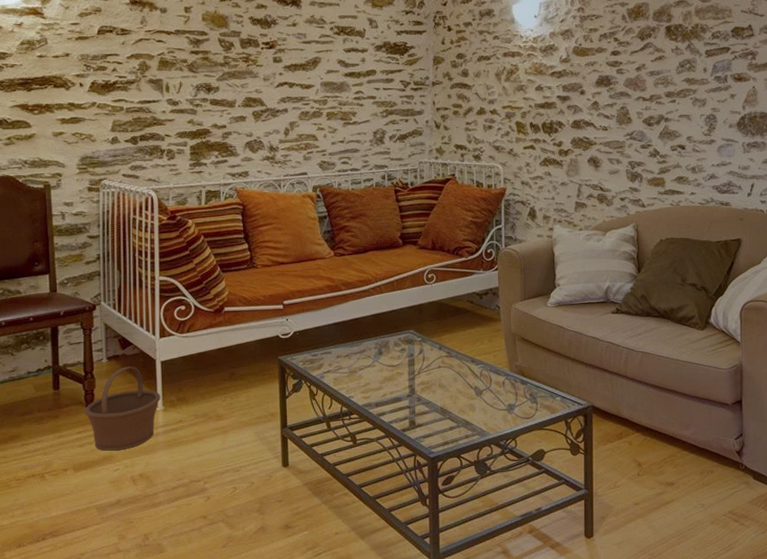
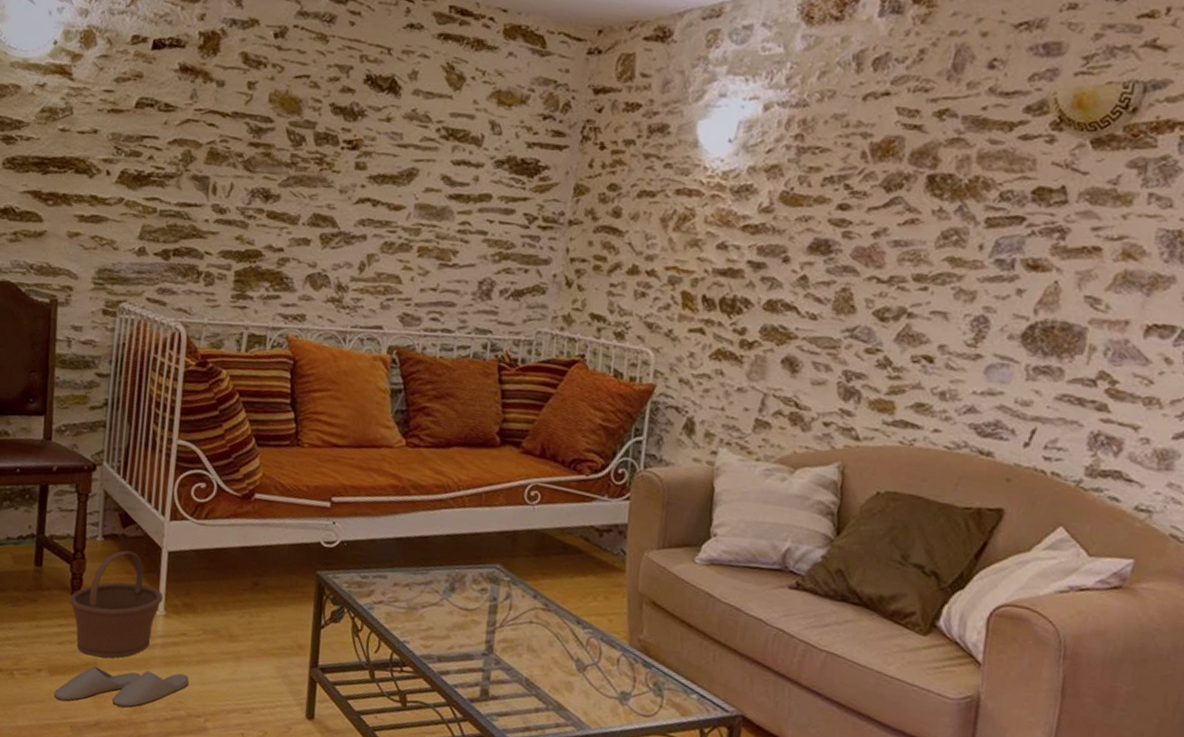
slippers: none [80,451,188,490] -> present [54,666,189,708]

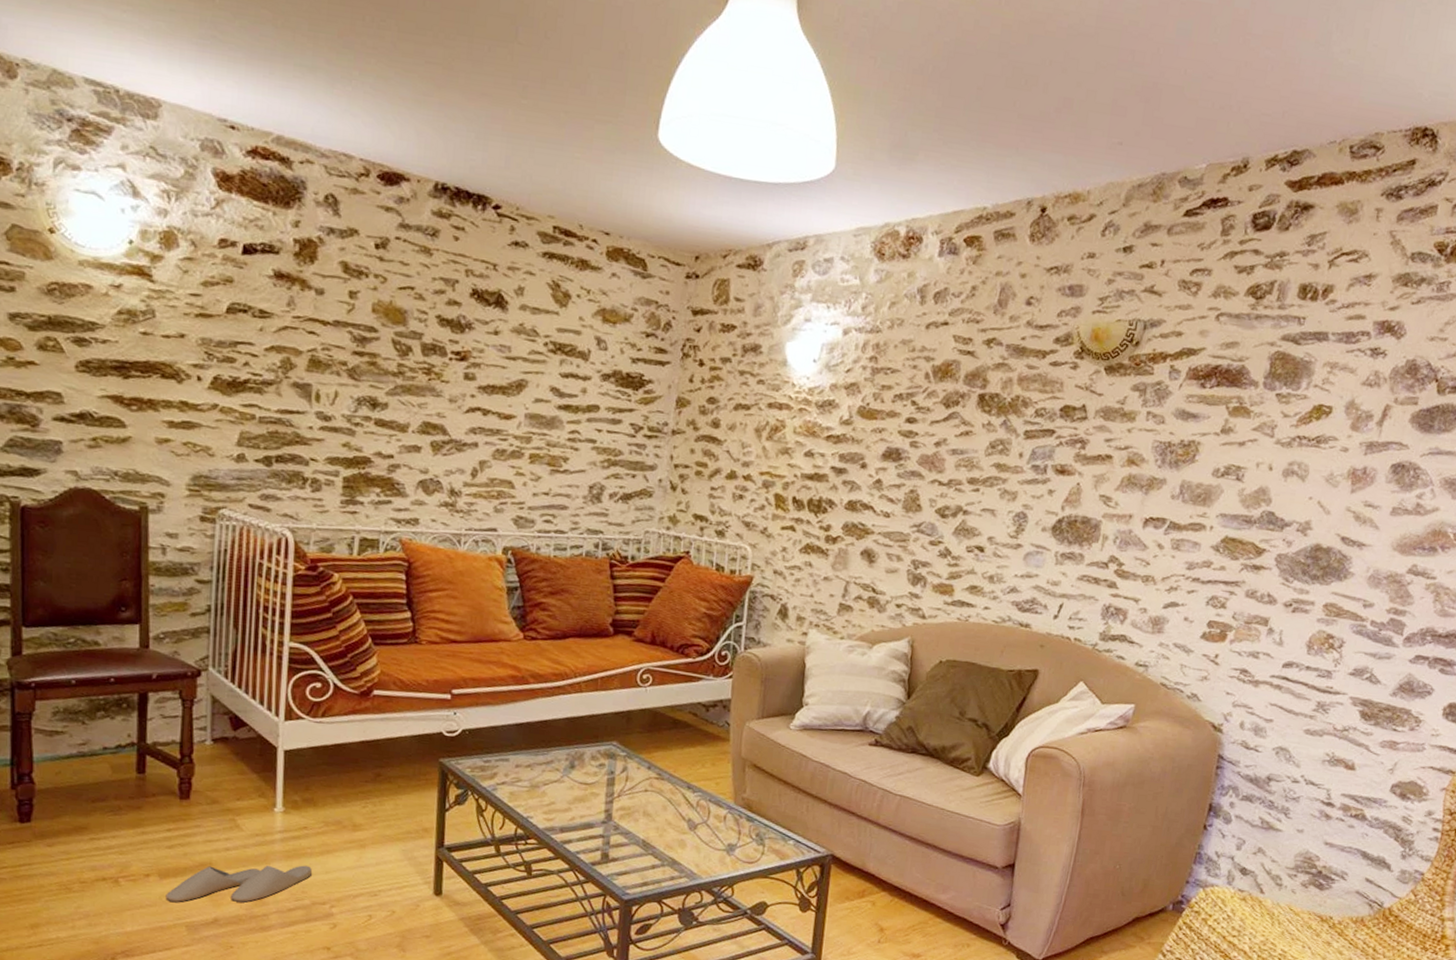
basket: present [69,550,163,658] -> none [178,752,281,857]

